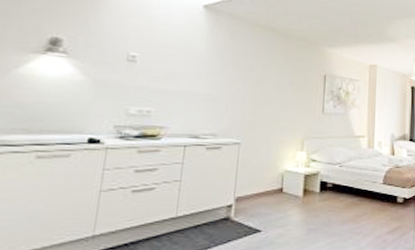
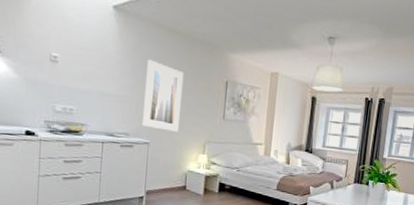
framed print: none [232,56,280,129] -> present [141,59,184,132]

